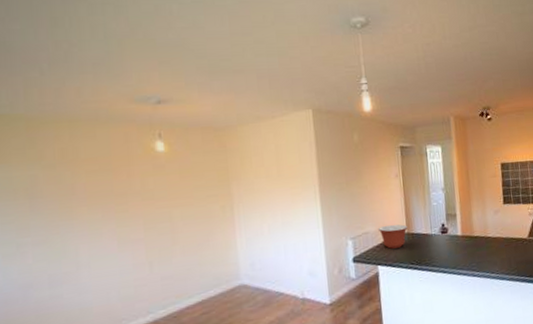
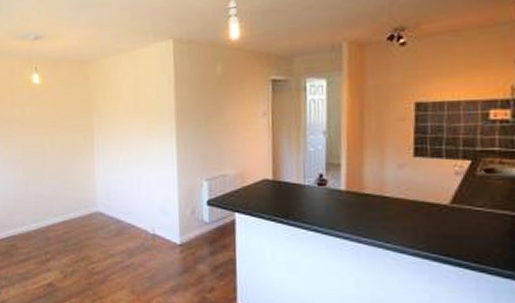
mixing bowl: present [379,224,408,249] -> none [239,169,274,196]

